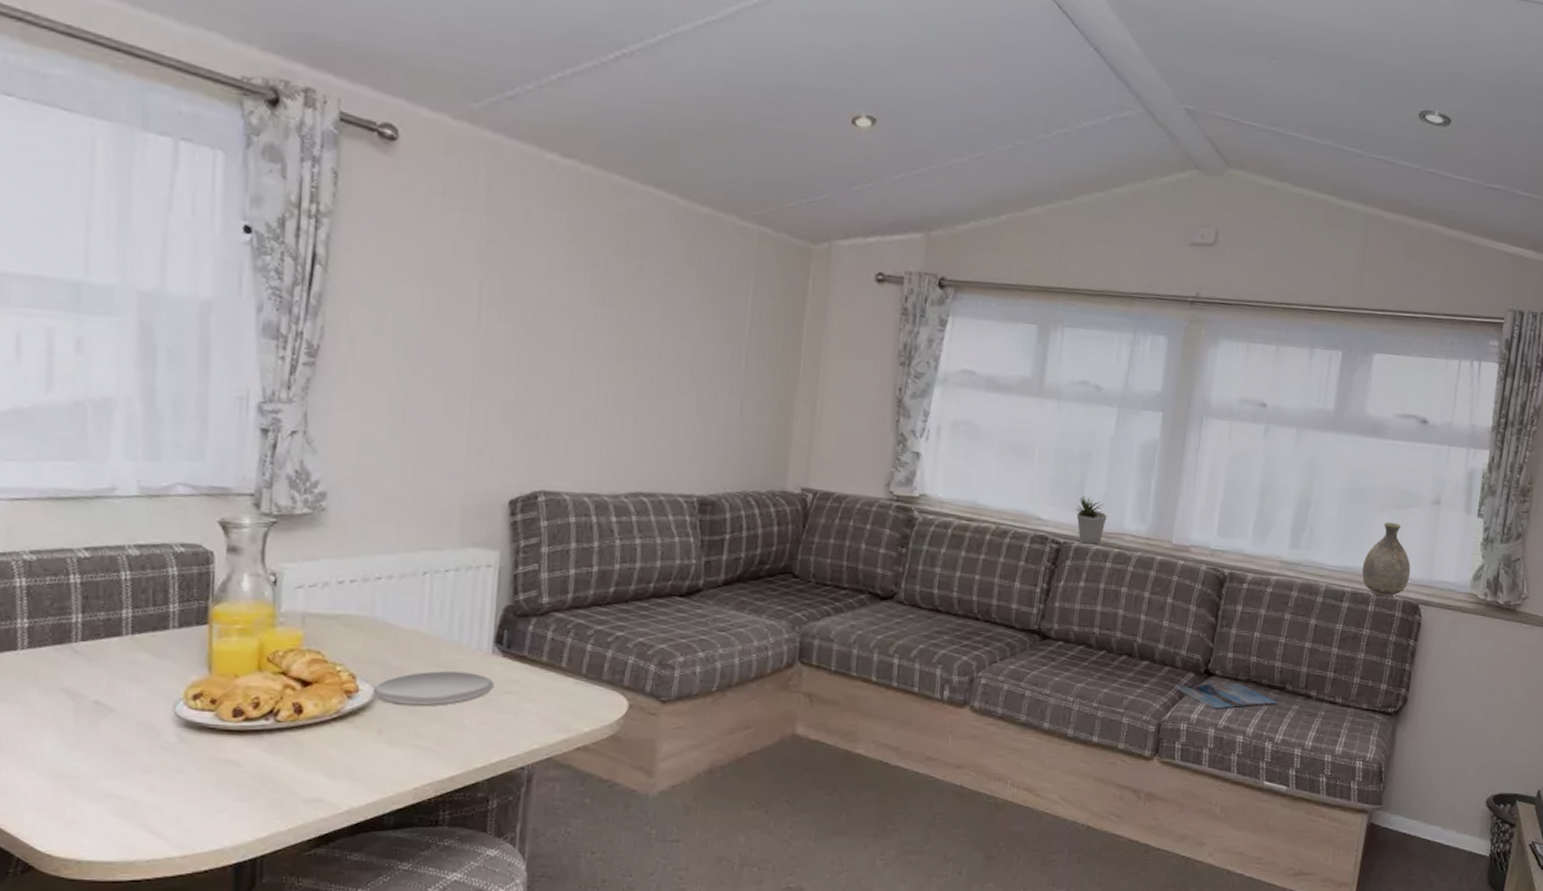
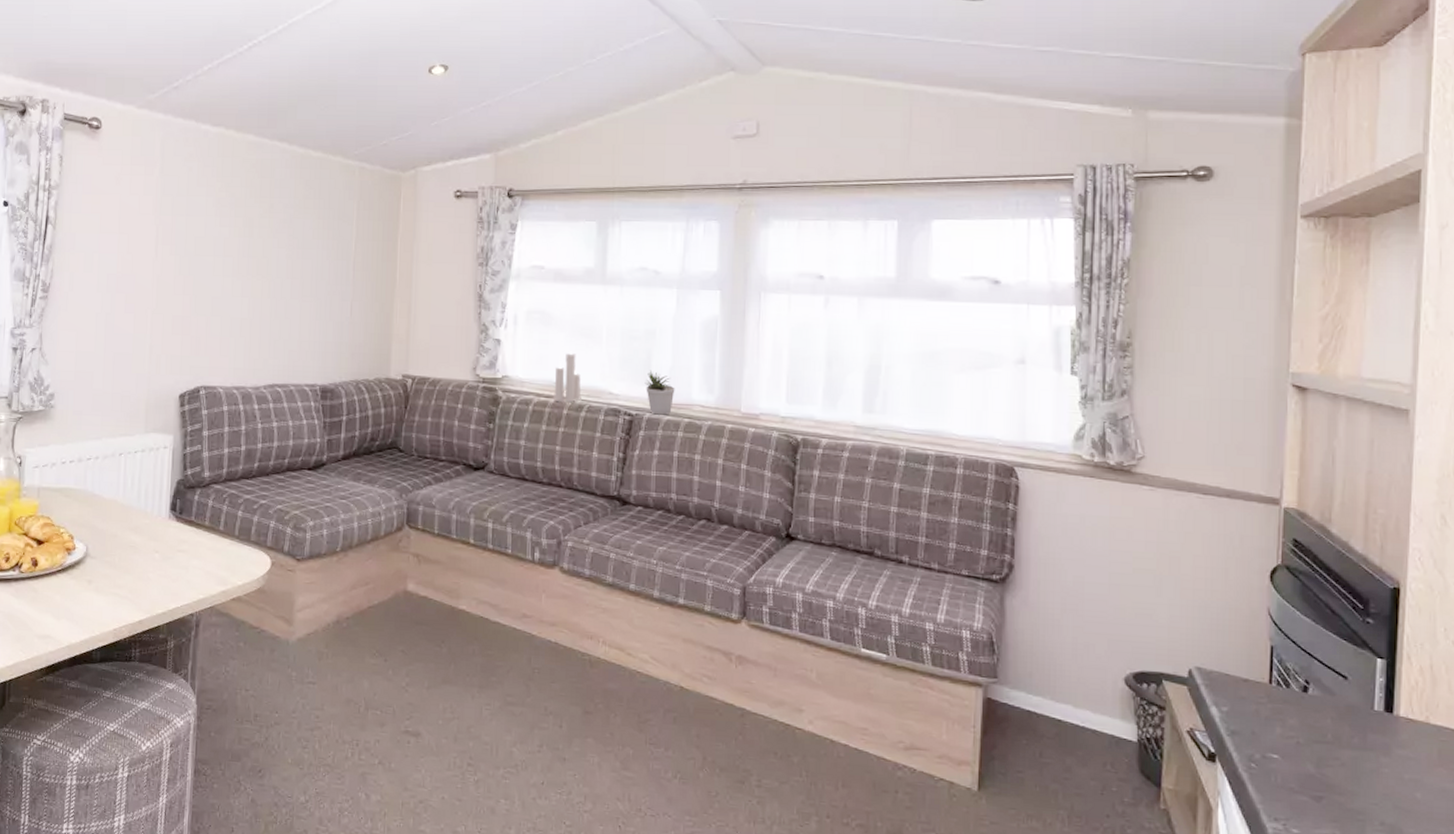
plate: present [372,671,494,707] -> none [85,533,171,563]
candle: none [976,469,1008,528] -> present [554,351,582,403]
magazine: present [1178,682,1278,711] -> none [760,546,868,575]
vase: present [1361,522,1411,597] -> none [944,384,1001,460]

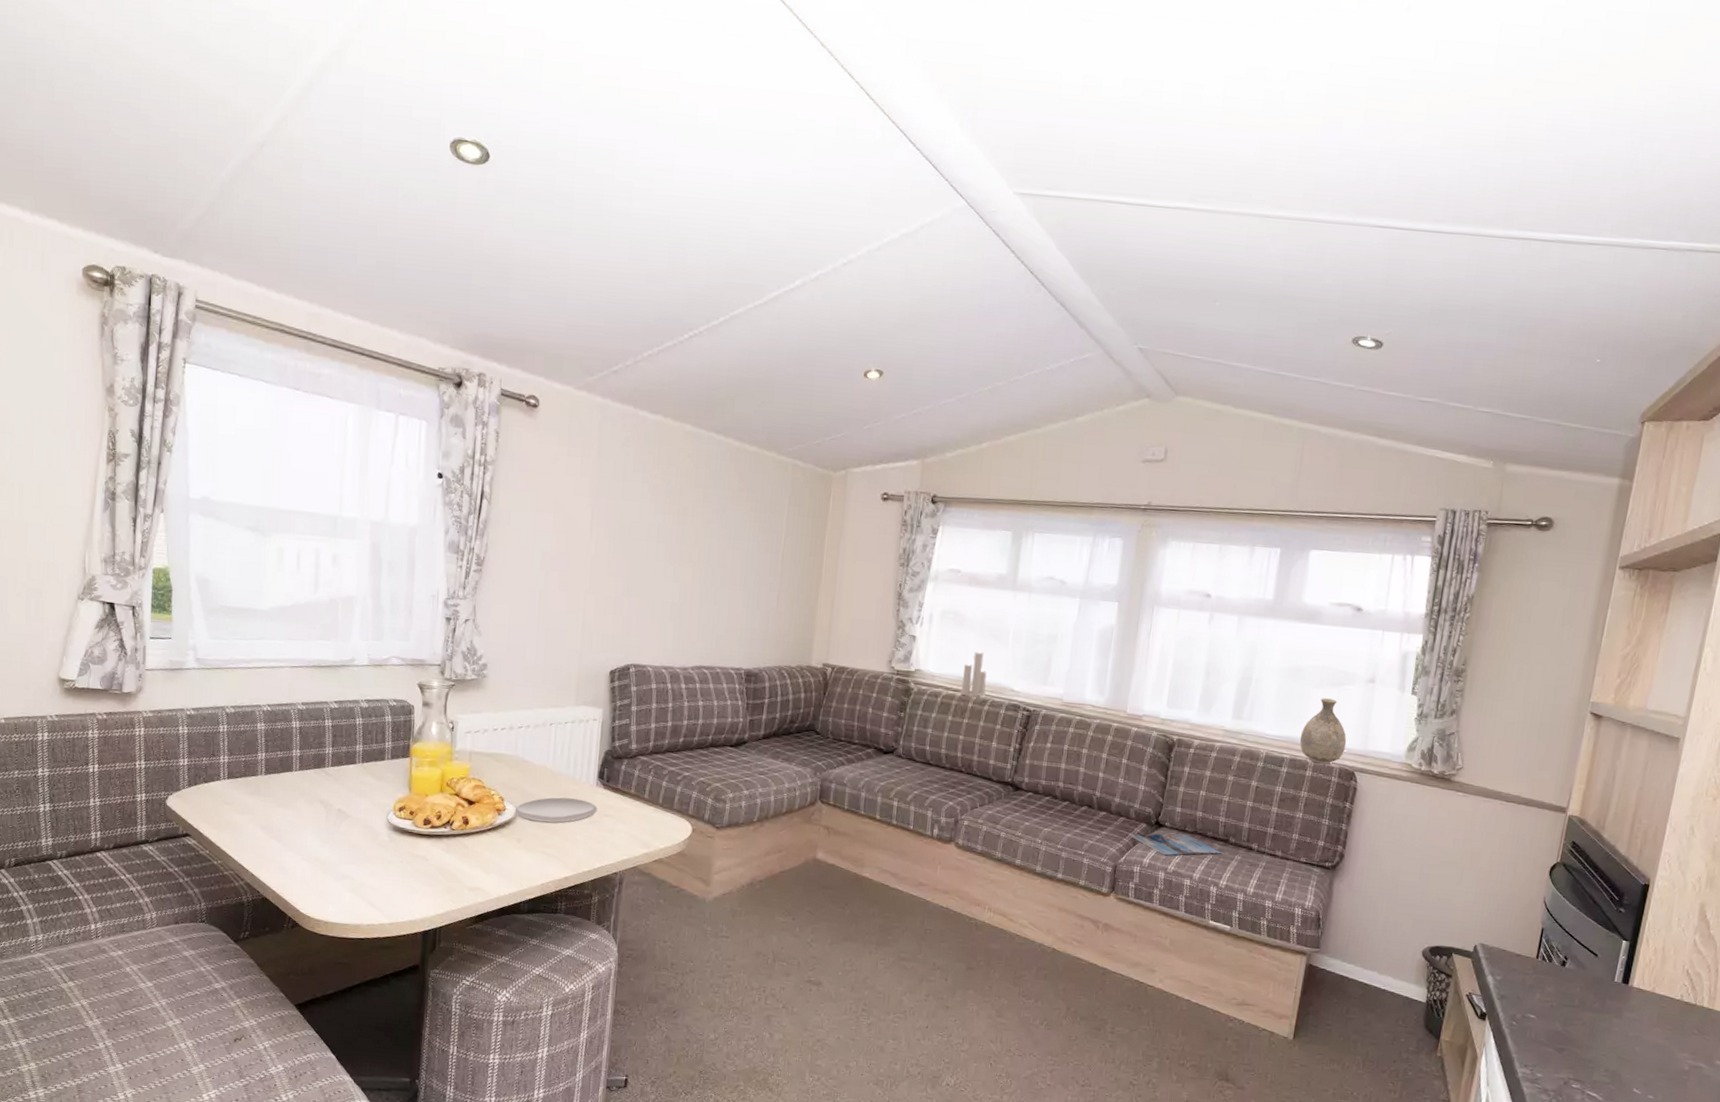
plate: none [85,533,171,563] -> present [515,797,597,824]
potted plant: present [644,370,675,415] -> none [1043,671,1071,712]
magazine: none [760,546,868,575] -> present [1132,833,1222,857]
vase: none [944,384,1001,460] -> present [1299,698,1347,764]

